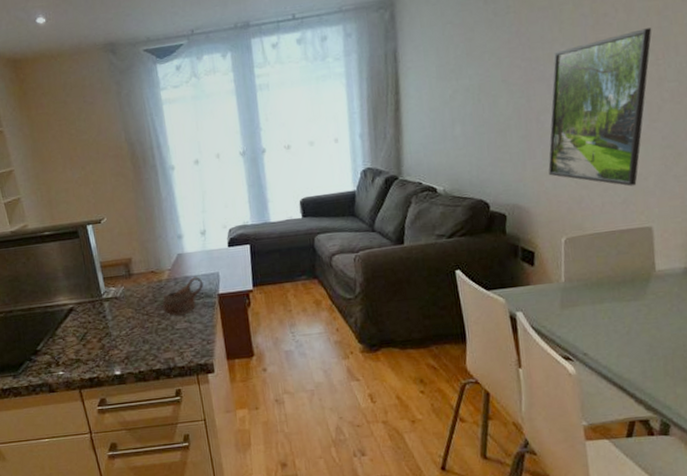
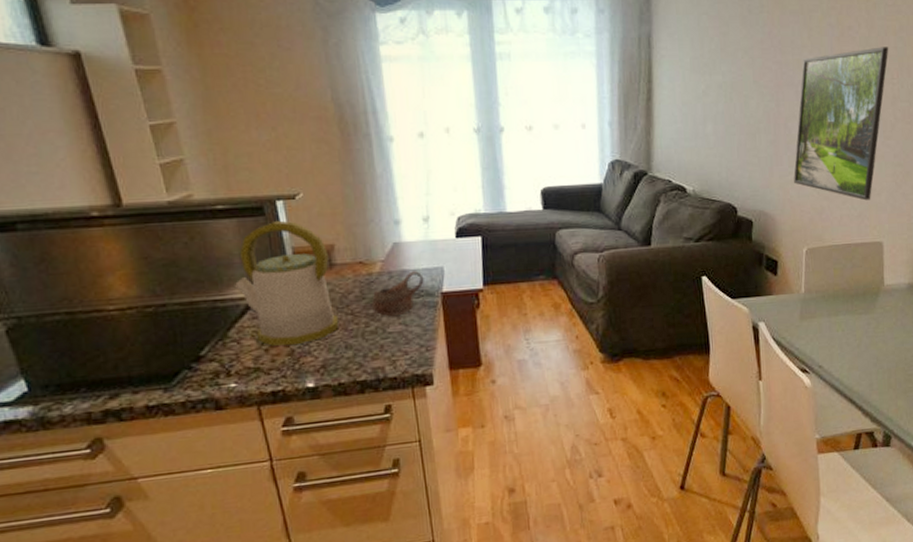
kettle: none [59,241,138,342] -> present [233,220,339,346]

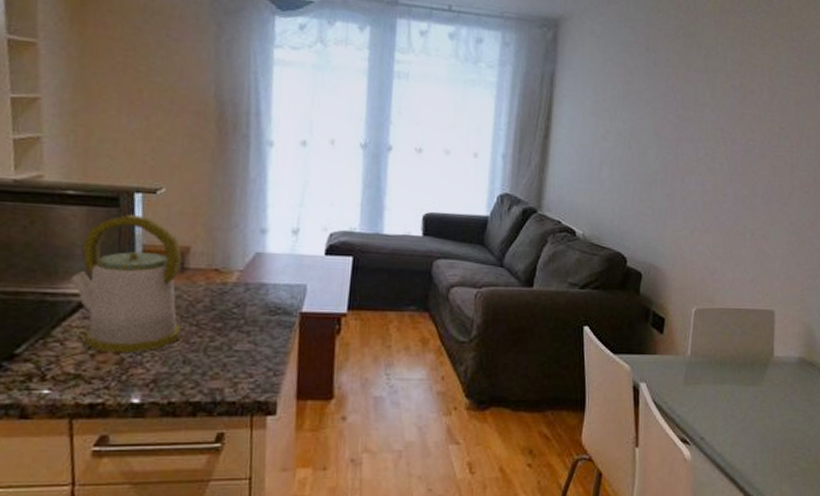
cup: present [371,271,424,317] -> none [221,285,284,334]
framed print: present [794,47,889,201] -> none [687,114,790,266]

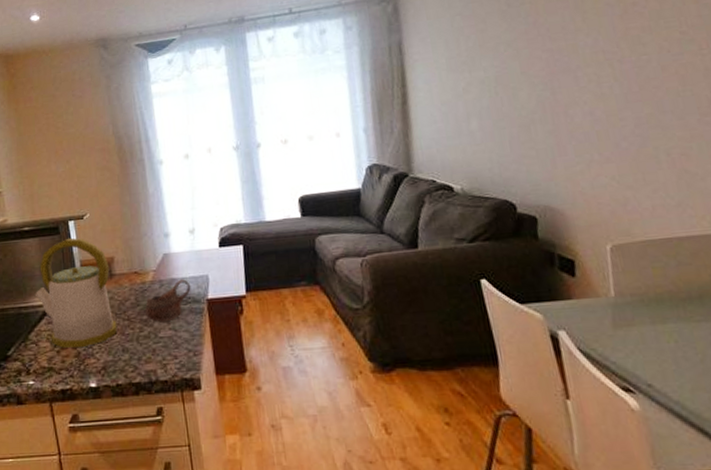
cup: none [221,285,284,334] -> present [145,279,191,323]

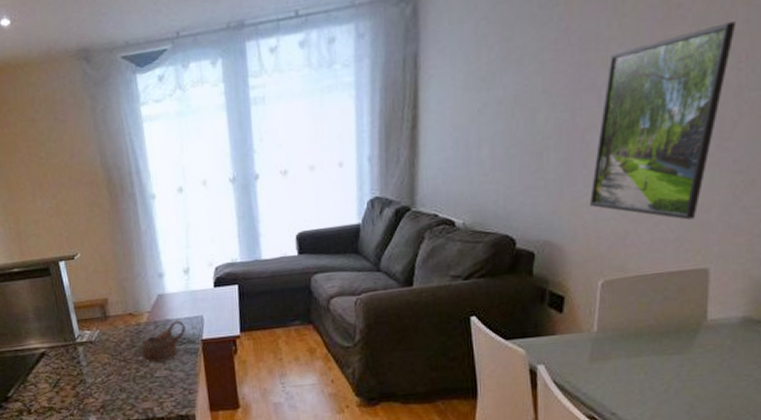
kettle: present [34,238,118,348] -> none [29,279,114,389]
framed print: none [579,16,693,187] -> present [590,21,737,220]

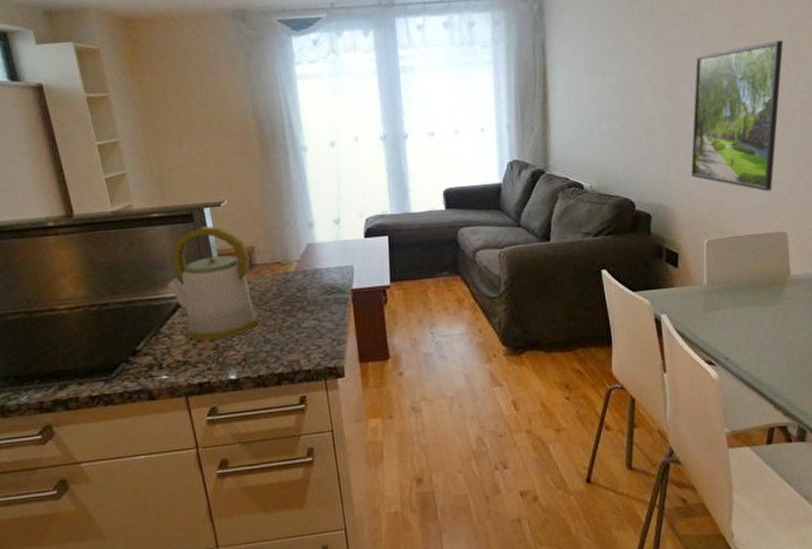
kettle: none [29,279,114,389] -> present [166,226,259,341]
cup: present [140,320,186,363] -> none [288,269,336,313]

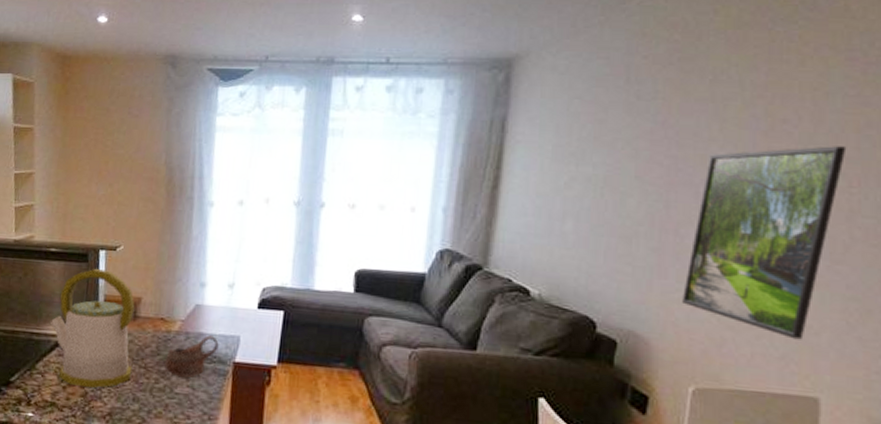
cup: none [288,269,336,313] -> present [165,335,219,379]

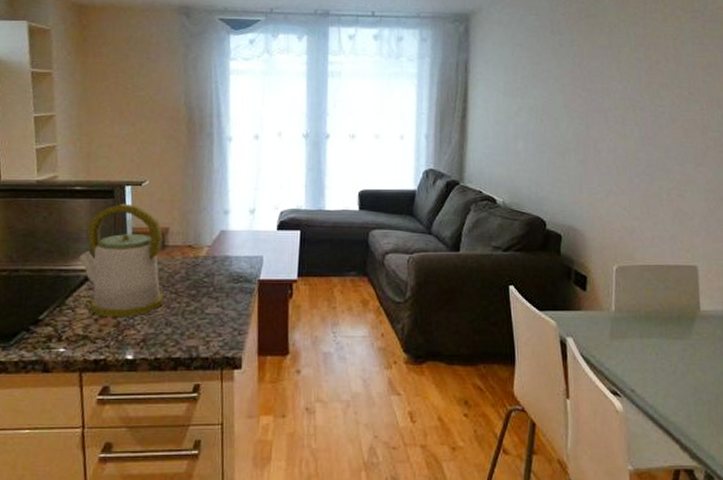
cup: present [165,335,219,379] -> none [195,258,244,299]
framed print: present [682,146,847,340] -> none [603,80,698,224]

